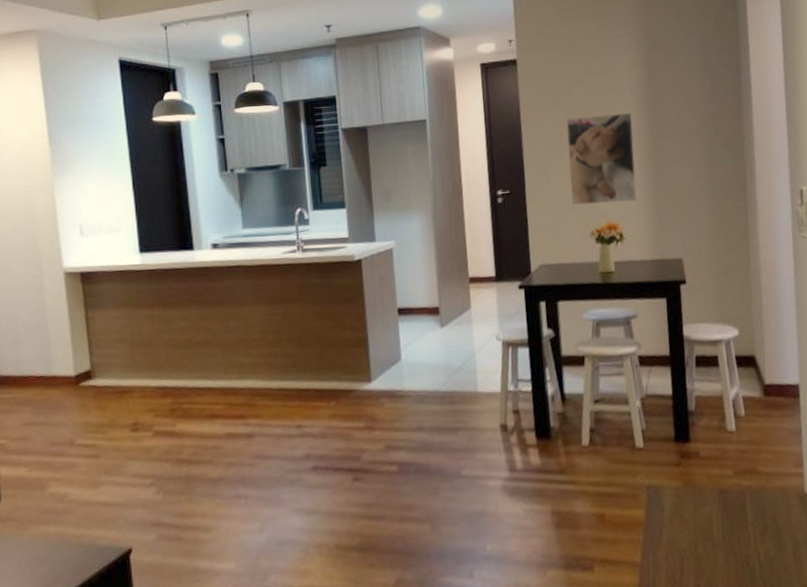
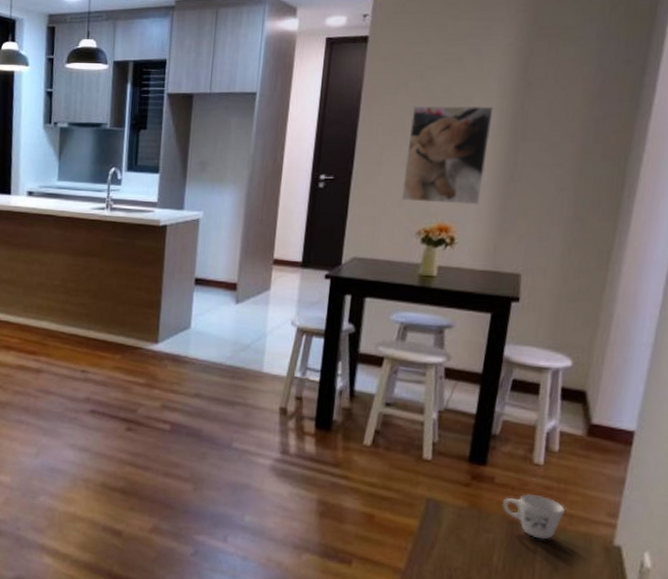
mug: none [710,460,762,502] -> present [501,493,566,540]

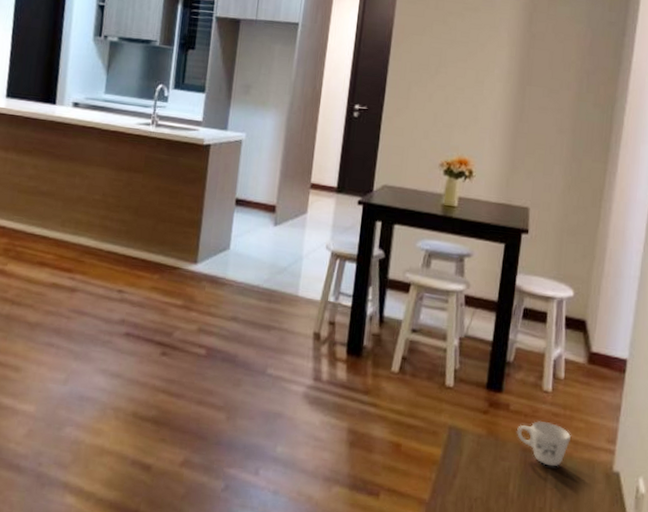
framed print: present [401,105,494,205] -> none [426,47,505,142]

